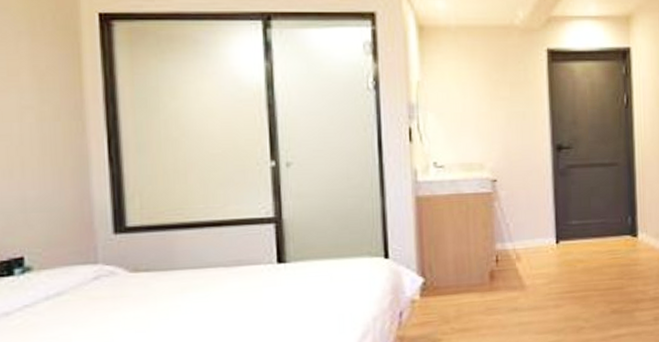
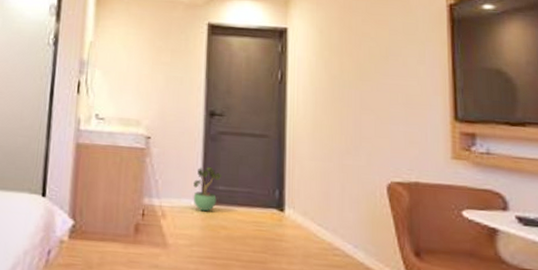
potted plant: none [546,202,575,248] -> present [193,166,222,212]

